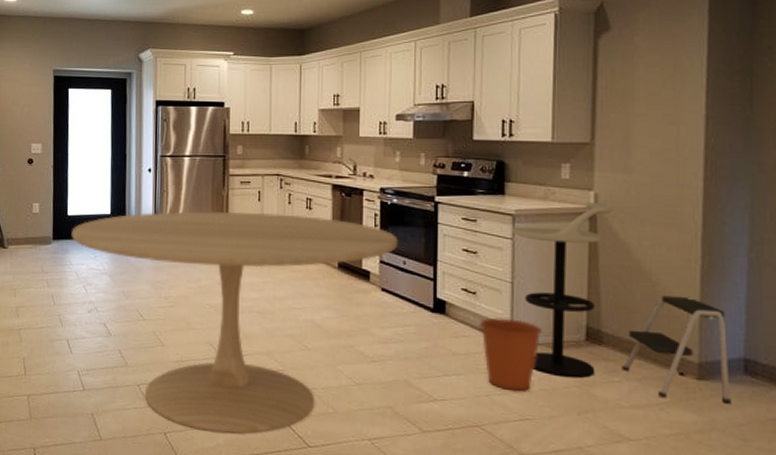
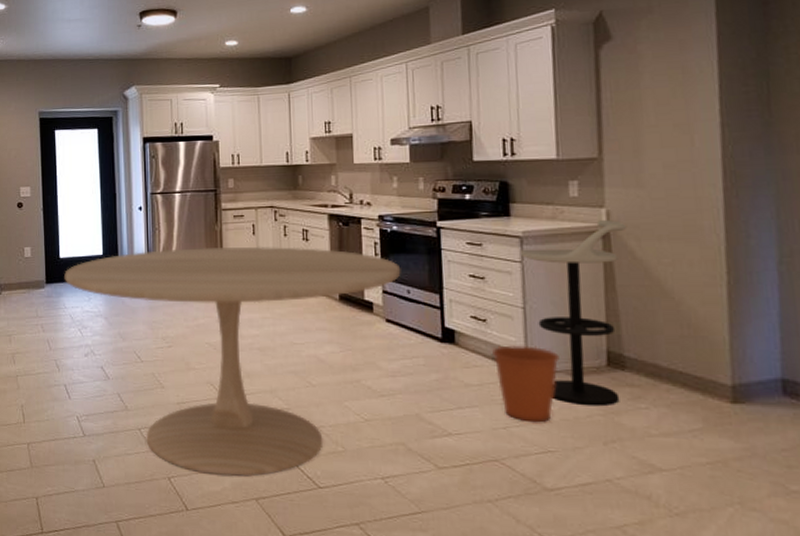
step stool: present [621,295,731,404] -> none [648,315,771,428]

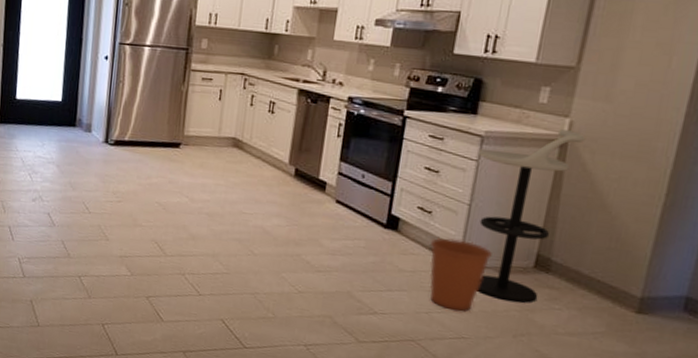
dining table: present [64,246,401,477] -> none [19,102,360,332]

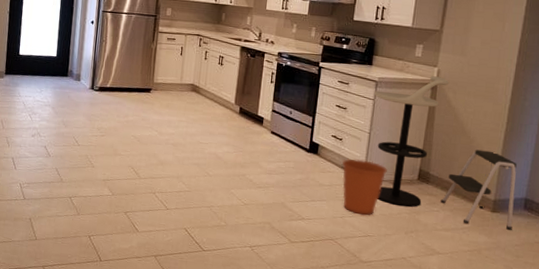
step stool: none [564,229,678,338] -> present [440,149,517,230]

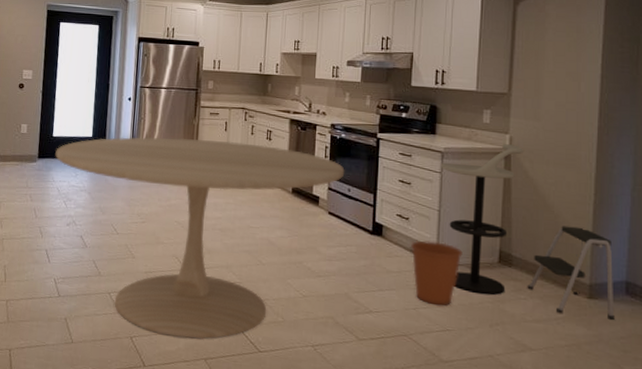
dining table: none [21,57,288,239] -> present [55,137,345,339]

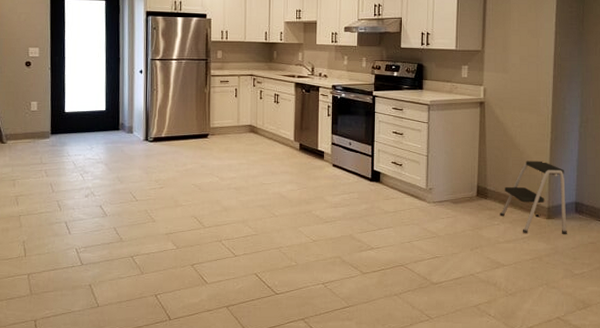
dining table: present [55,137,345,339] -> none [69,106,346,291]
bucket: present [410,240,463,306] -> none [404,183,447,237]
bar stool: present [440,144,525,295] -> none [427,95,496,224]

